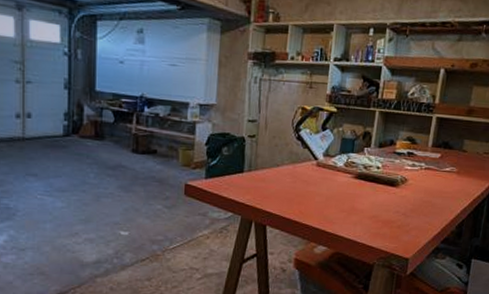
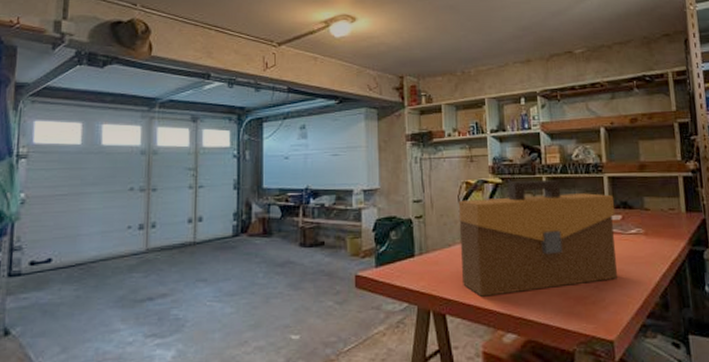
toolbox: none [285,112,438,214] -> present [458,180,618,297]

